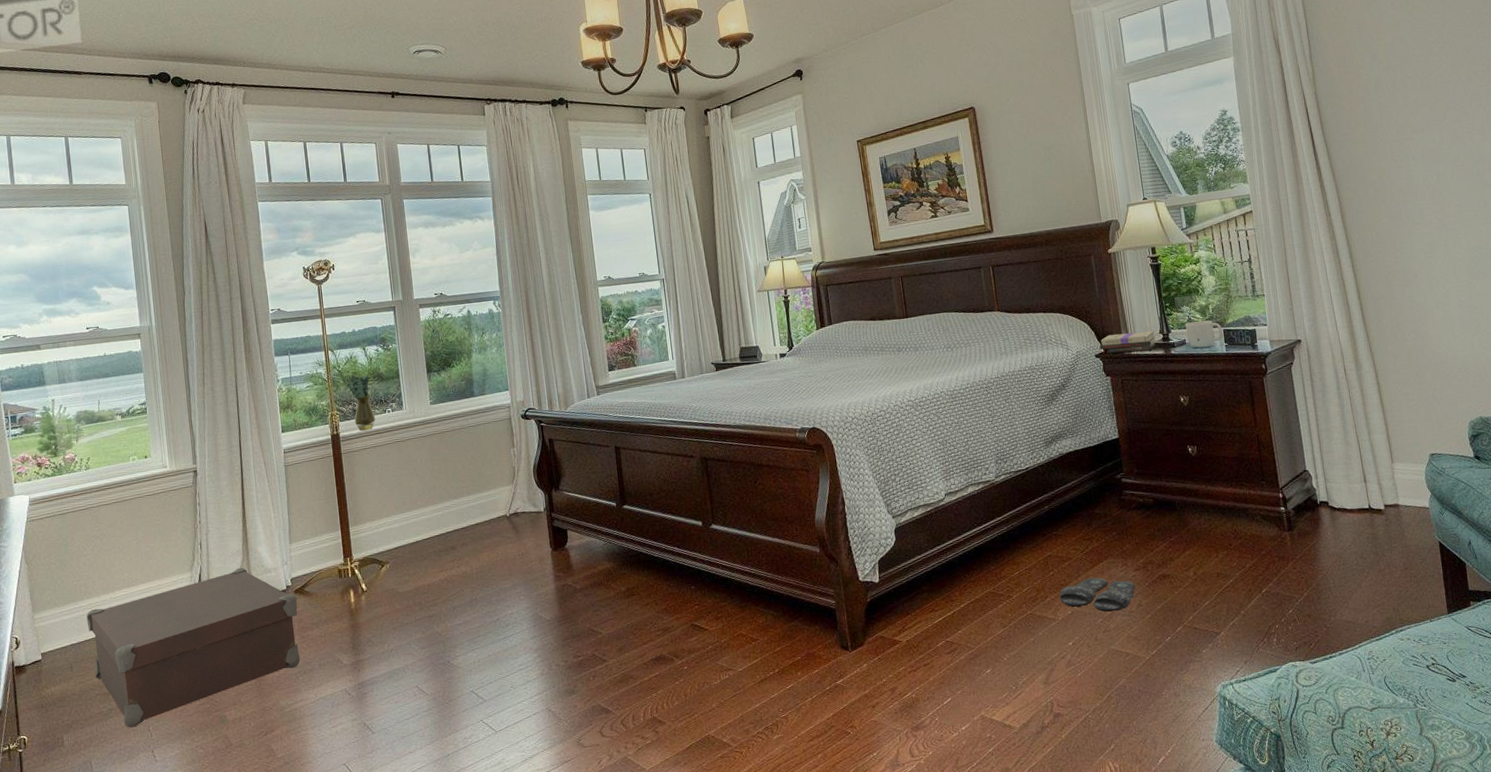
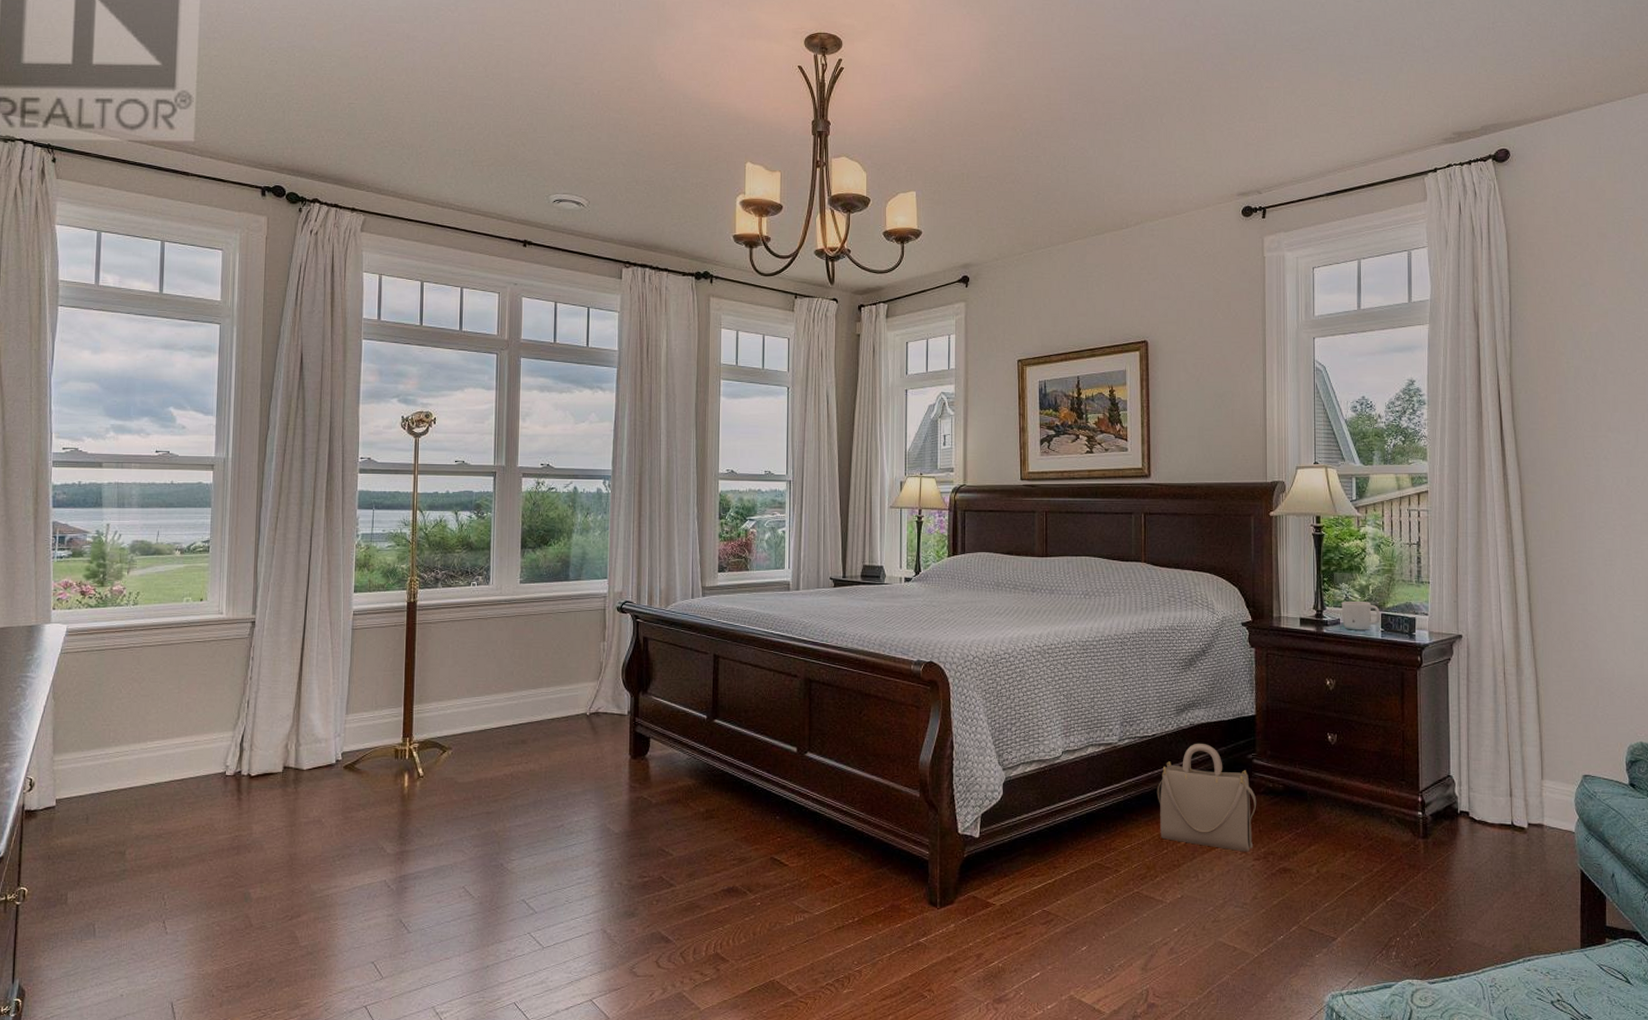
suitcase: present [86,567,301,728] -> none [111,733,345,893]
vase: present [347,373,376,432] -> none [432,539,458,603]
handbag: none [1036,470,1132,565] -> present [1157,743,1257,852]
slippers: present [1059,577,1136,612] -> none [1171,861,1253,900]
books: present [1099,330,1156,354] -> none [1248,603,1308,625]

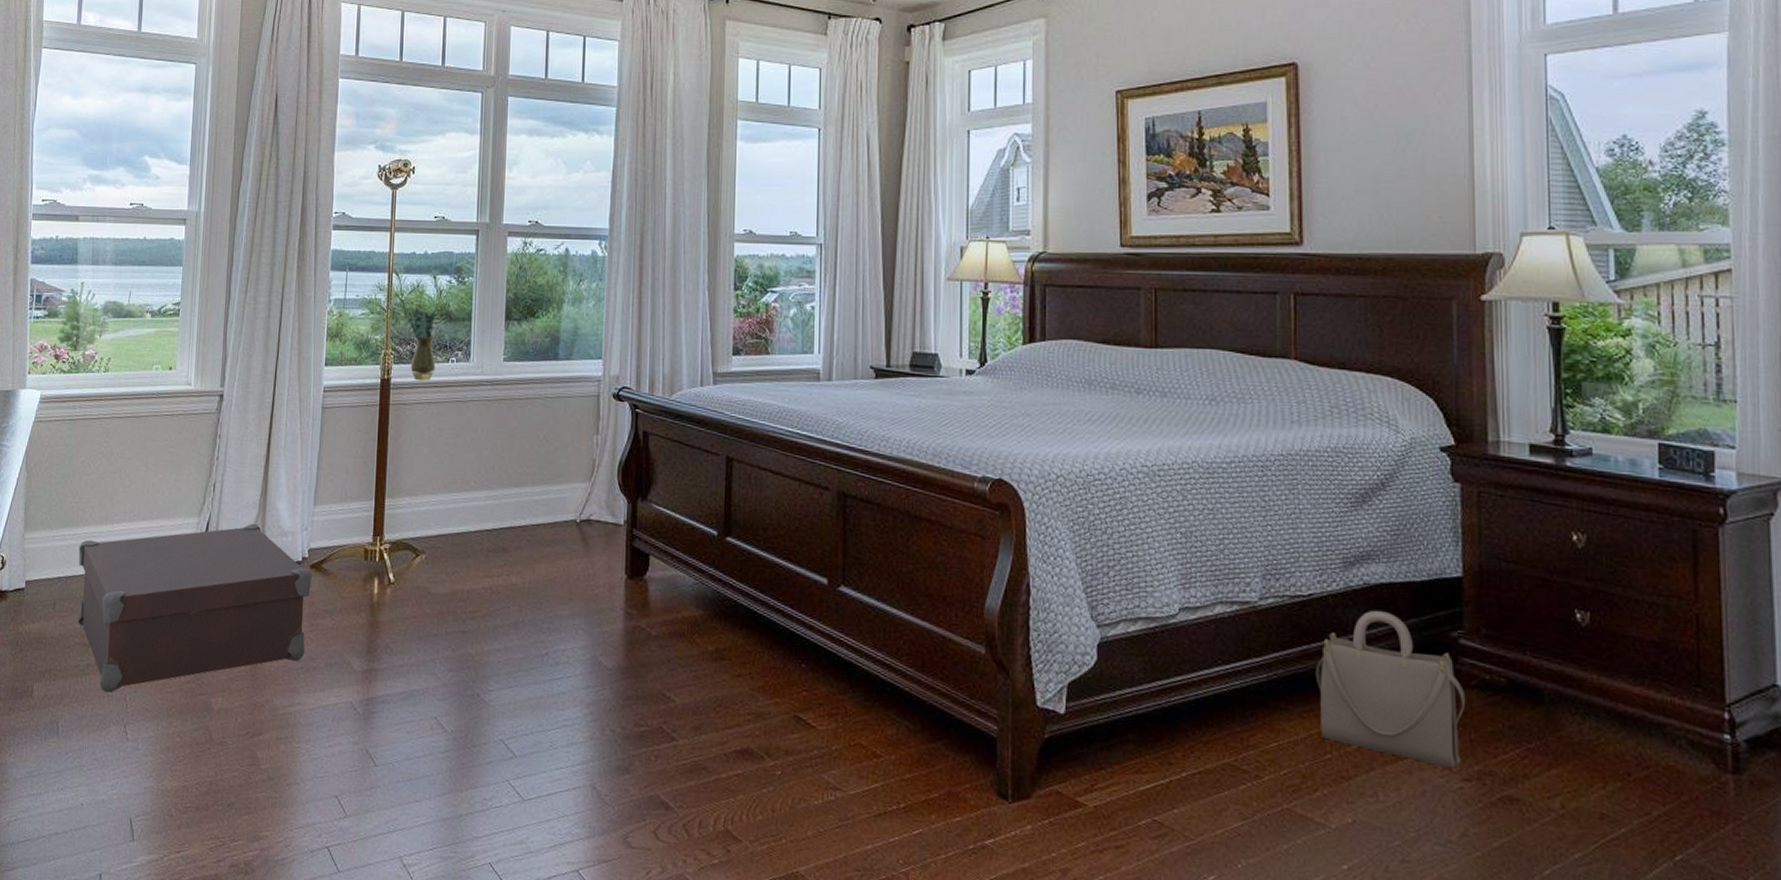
suitcase: none [111,733,345,893] -> present [77,523,312,693]
vase: none [432,539,458,603] -> present [408,307,437,381]
mug: present [1341,600,1381,630] -> none [1594,422,1658,466]

